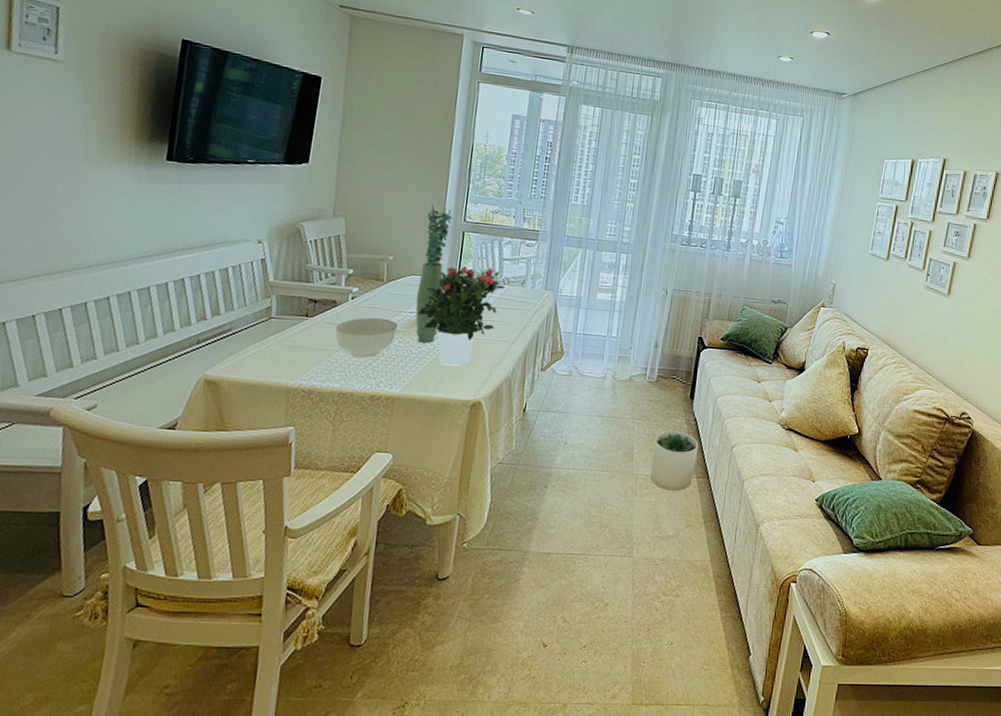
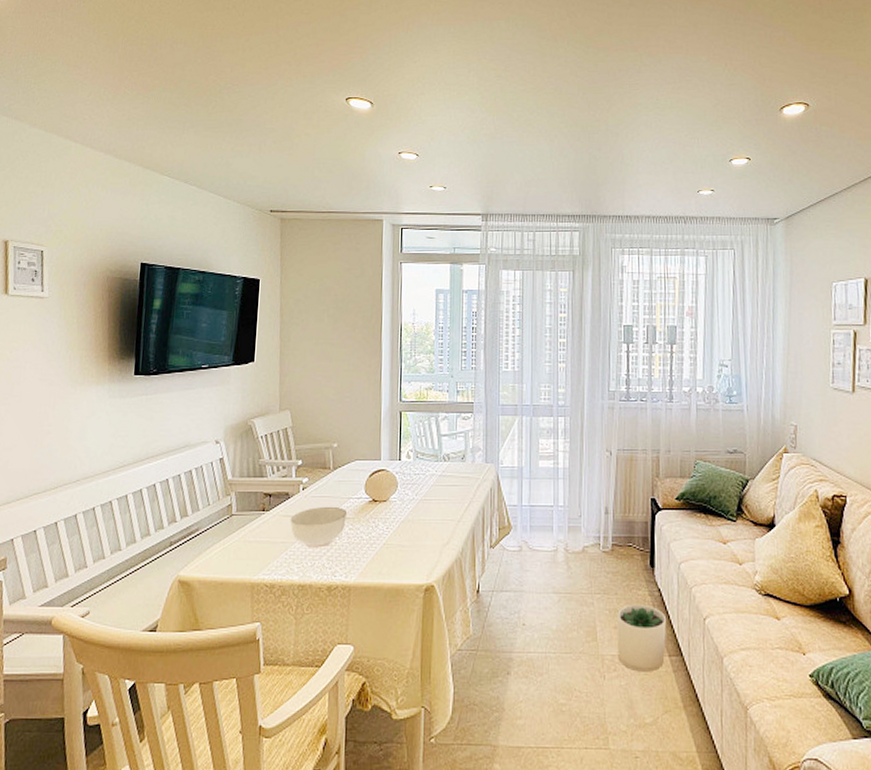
vase: present [415,204,453,343] -> none [362,388,389,528]
potted flower: present [418,266,506,366] -> none [365,445,447,550]

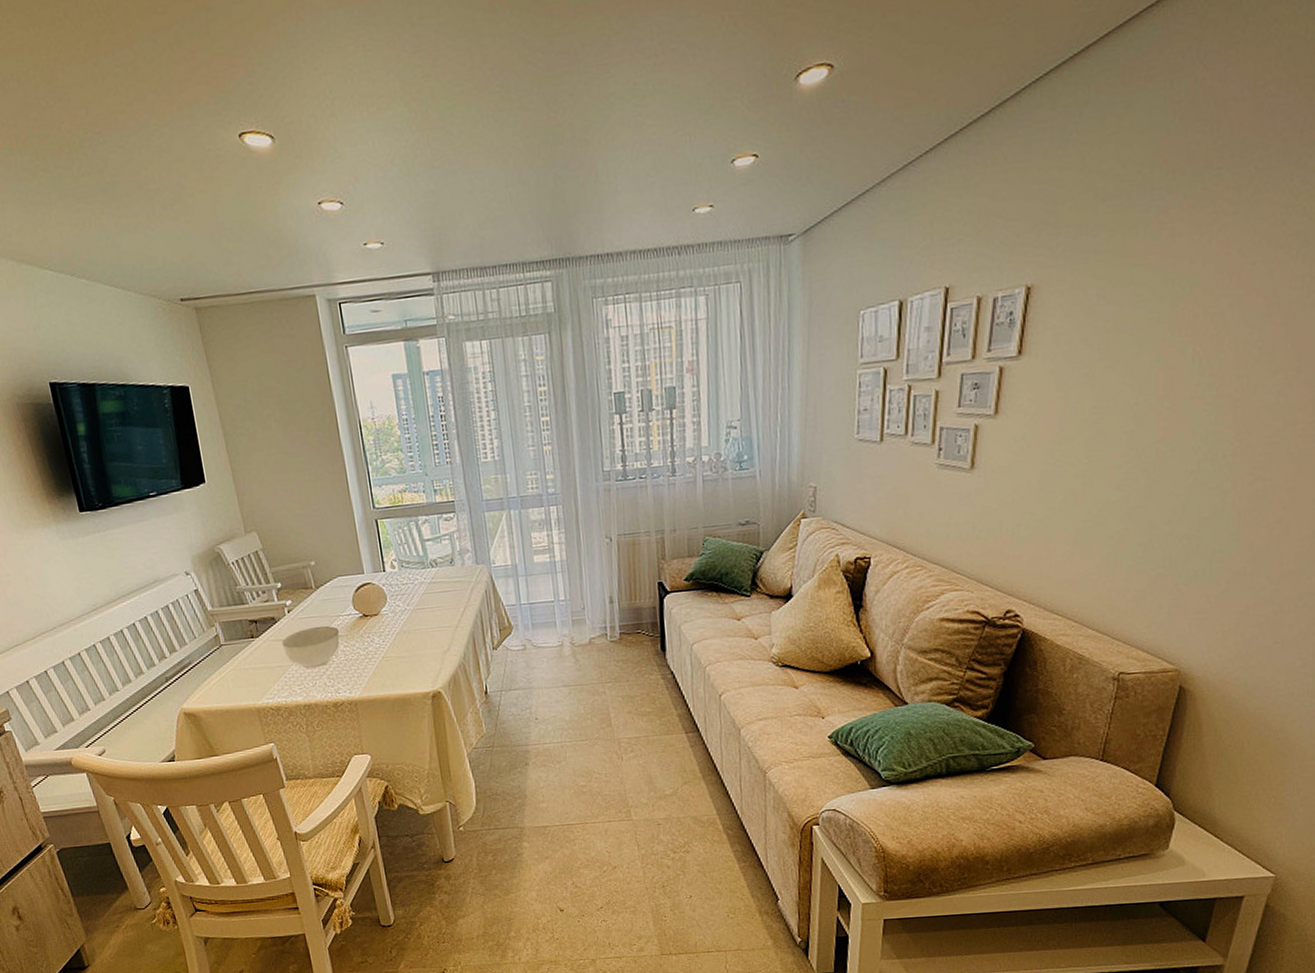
planter: present [616,604,667,672] -> none [630,687,682,751]

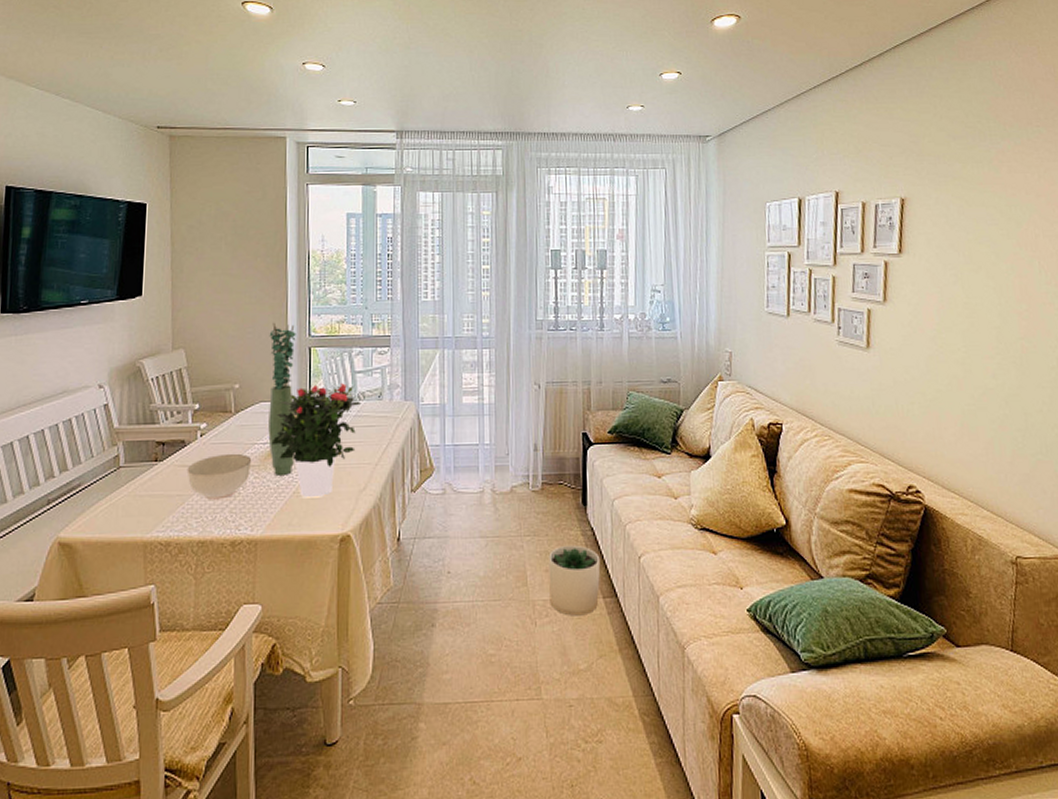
vase: none [334,497,379,643] -> present [268,322,296,475]
potted flower: none [354,552,435,662] -> present [271,383,362,498]
planter: none [630,687,682,751] -> present [548,544,601,616]

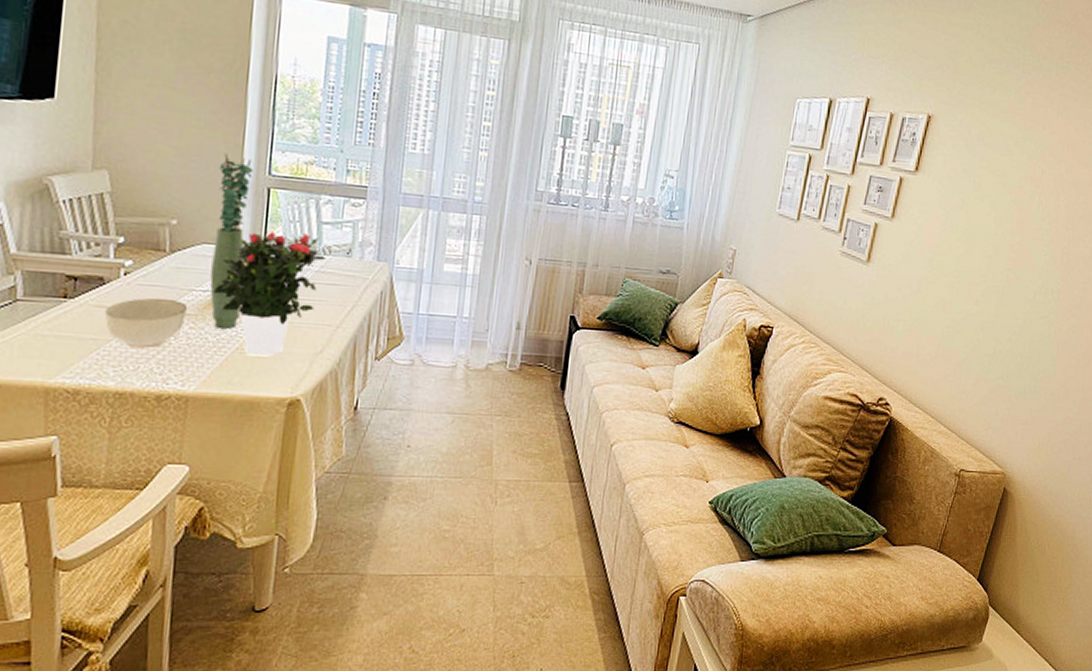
planter: present [548,544,601,616] -> none [513,427,572,498]

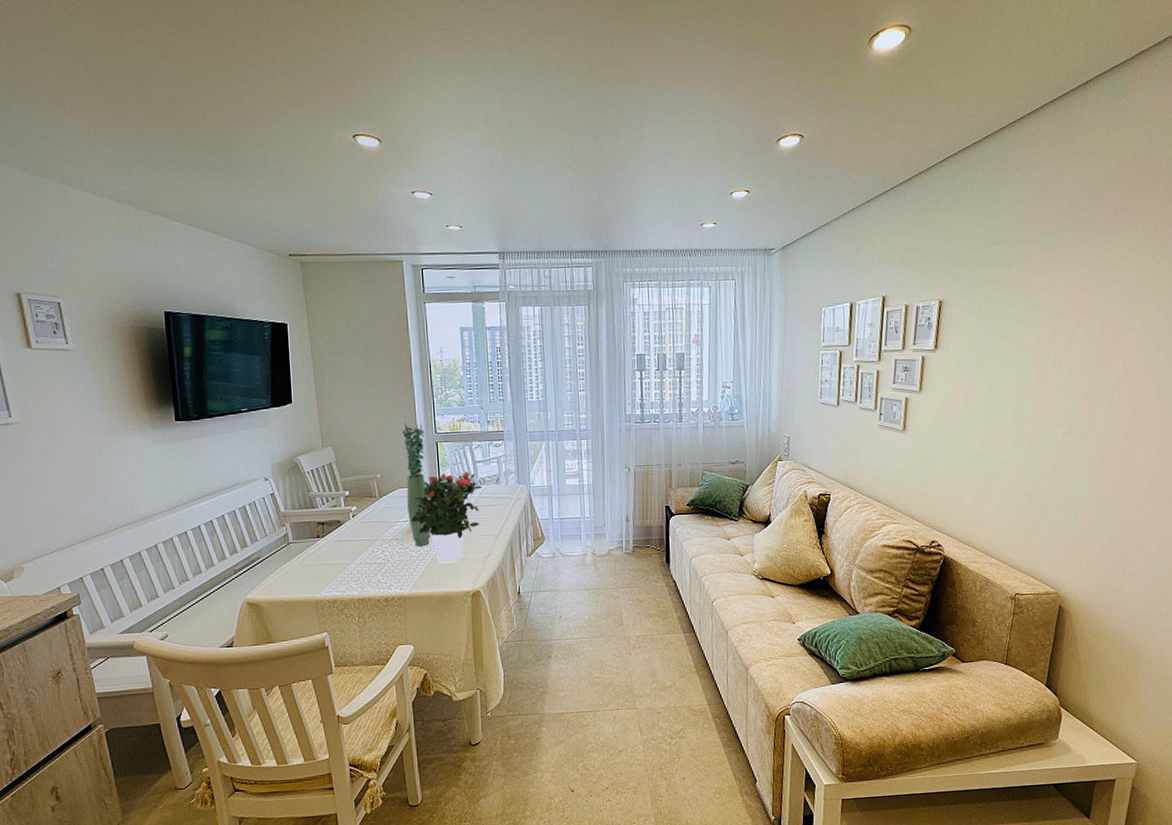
bowl: present [104,298,188,349] -> none [344,530,397,567]

